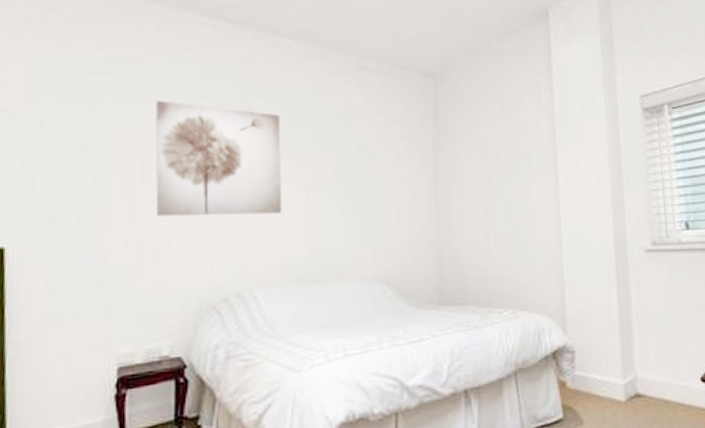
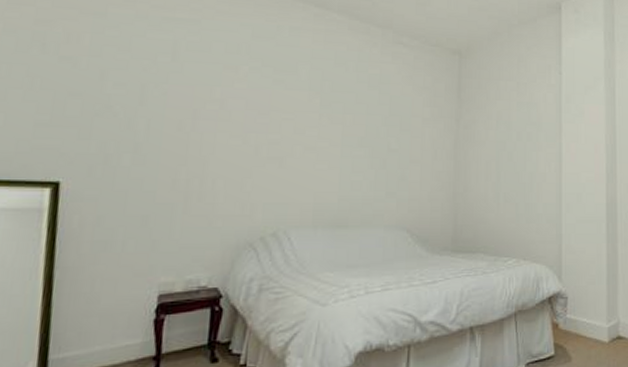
wall art: present [155,101,283,216] -> none [204,59,322,165]

